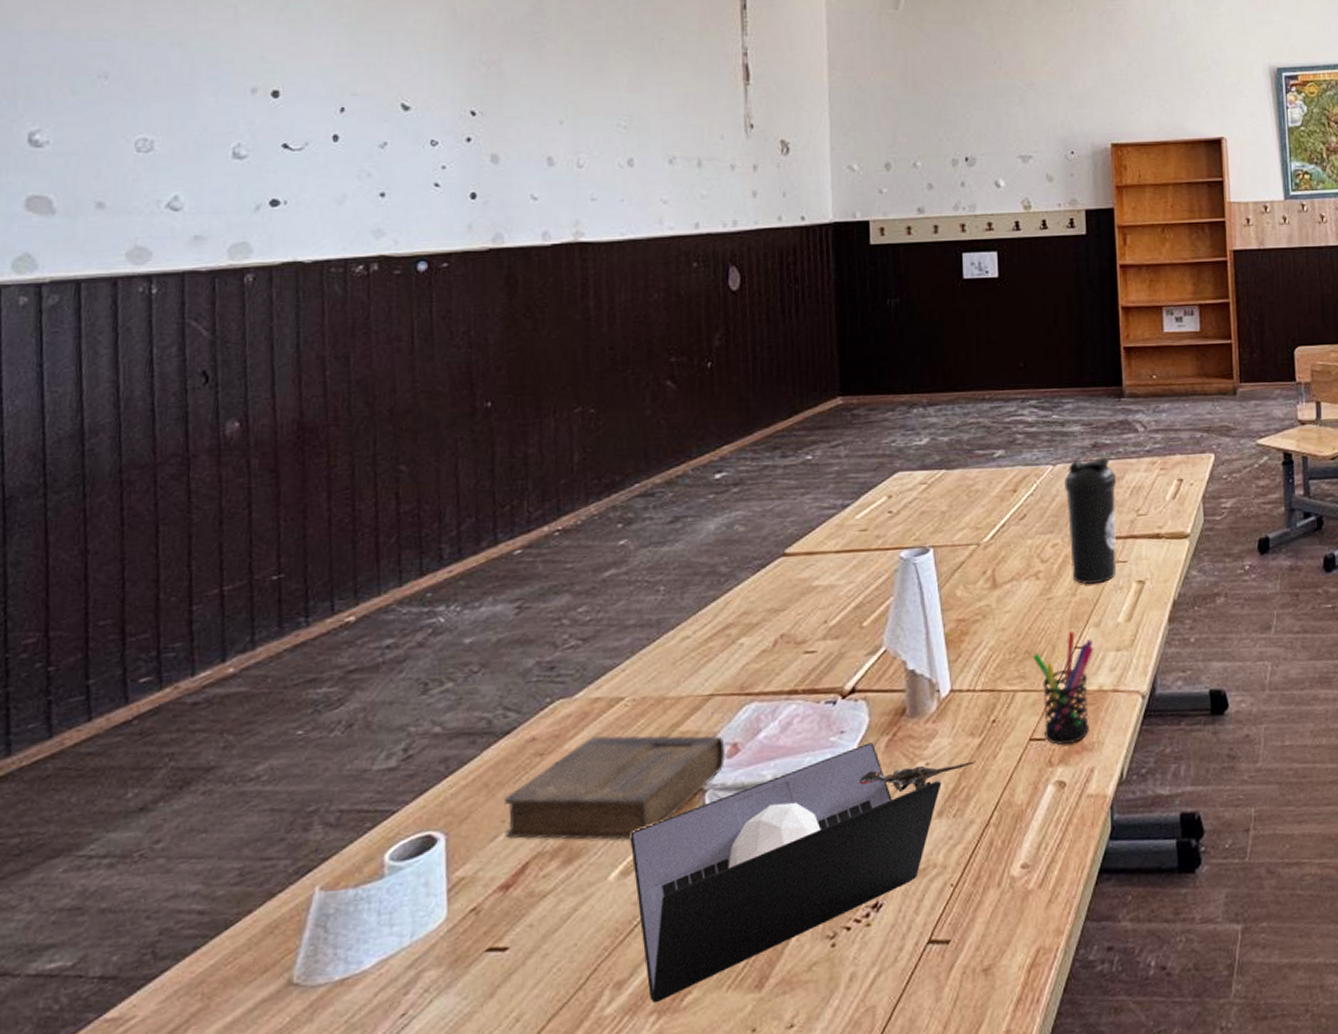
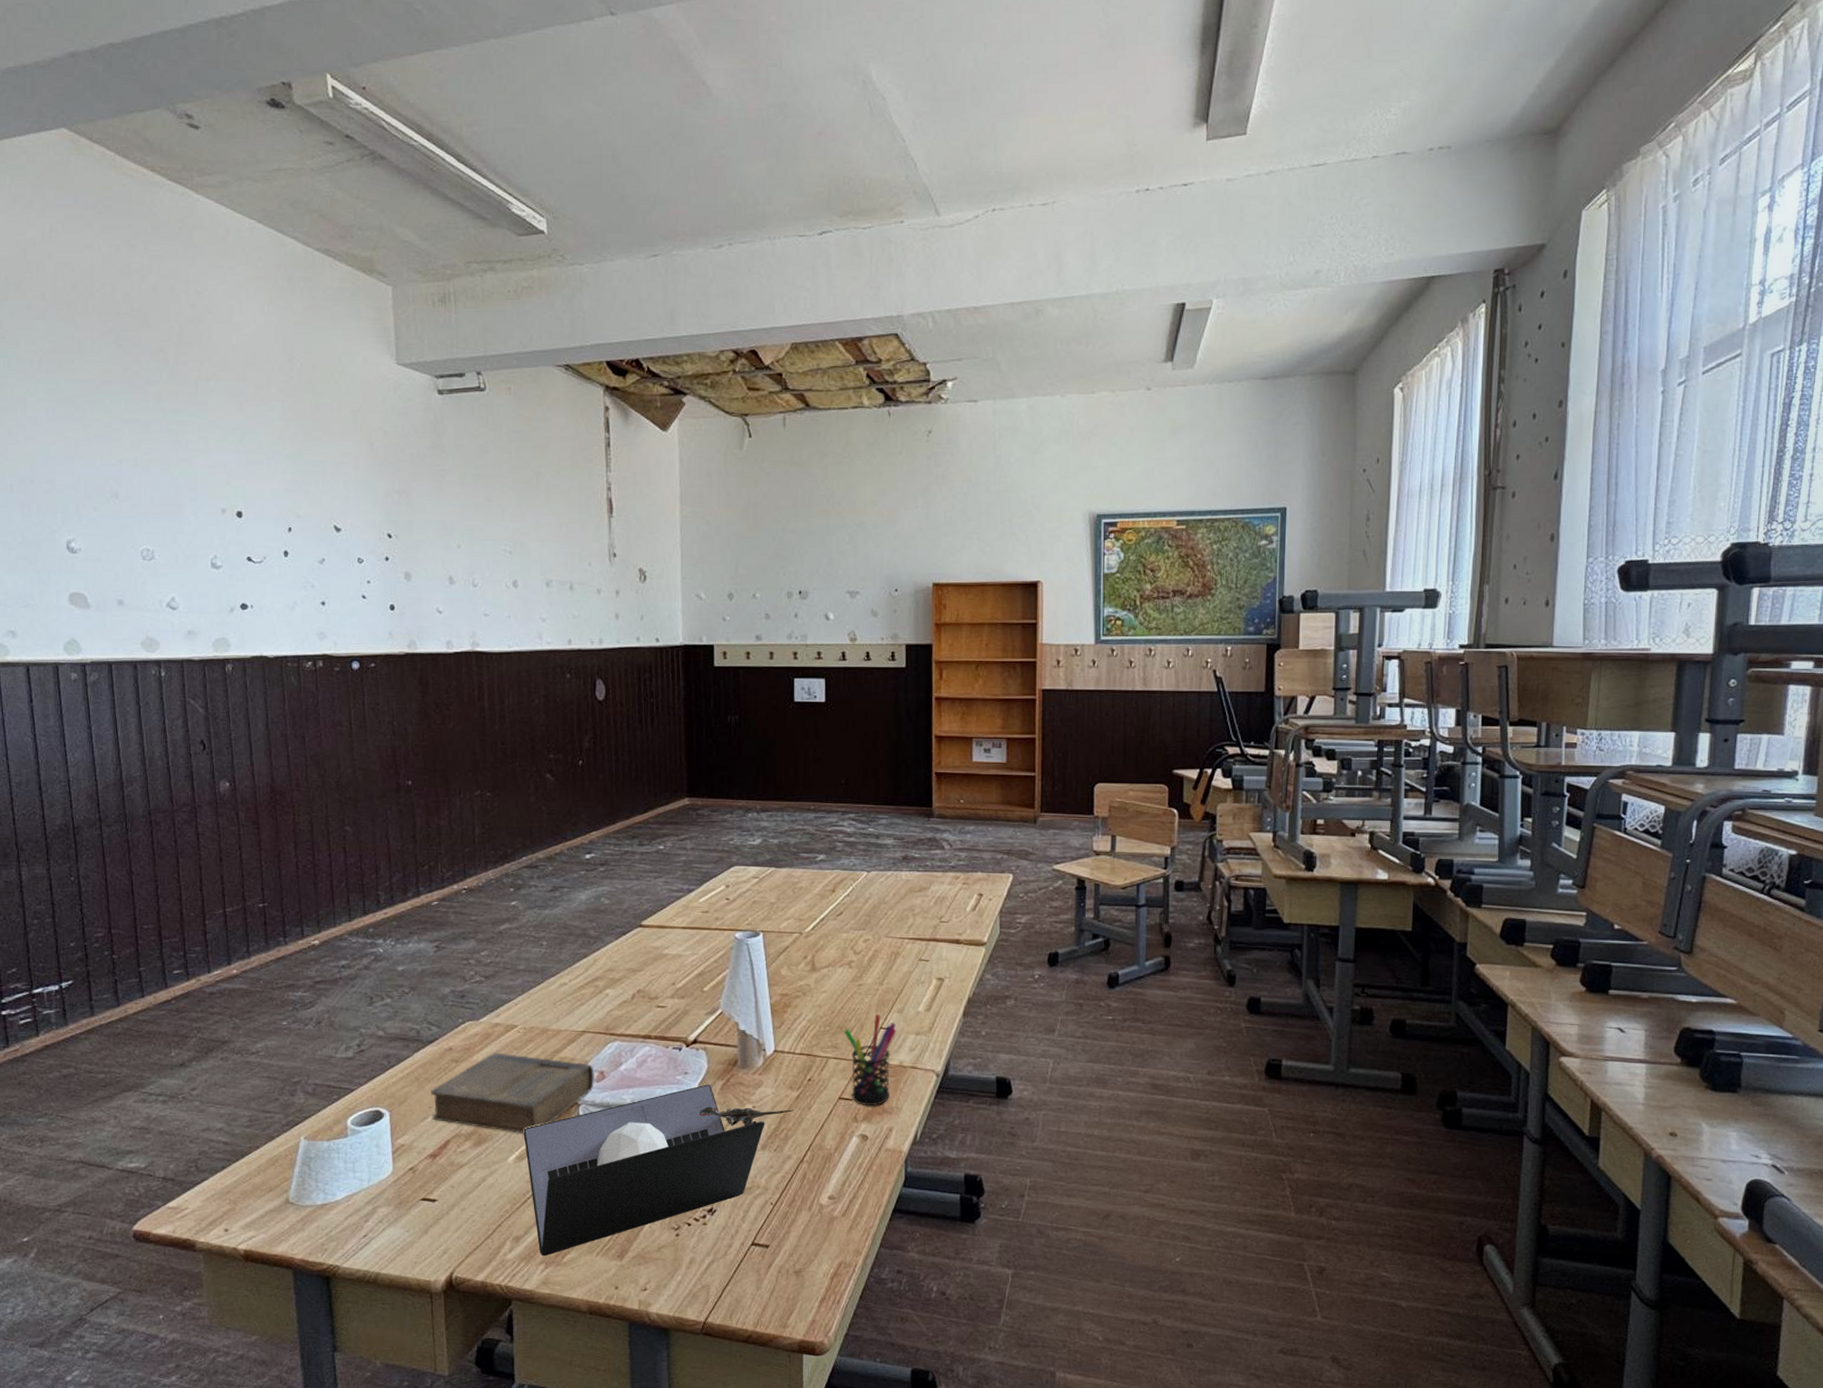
water bottle: present [1065,457,1117,584] -> none [877,868,922,976]

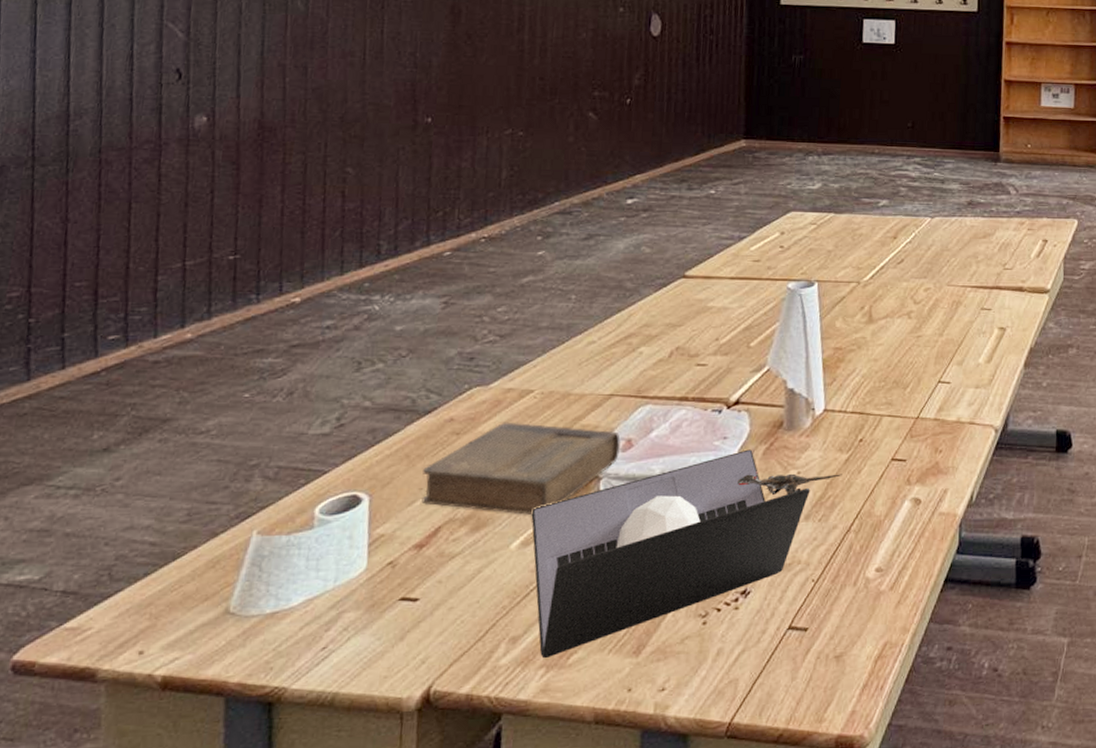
pen holder: present [844,1013,897,1106] -> none [900,366,956,466]

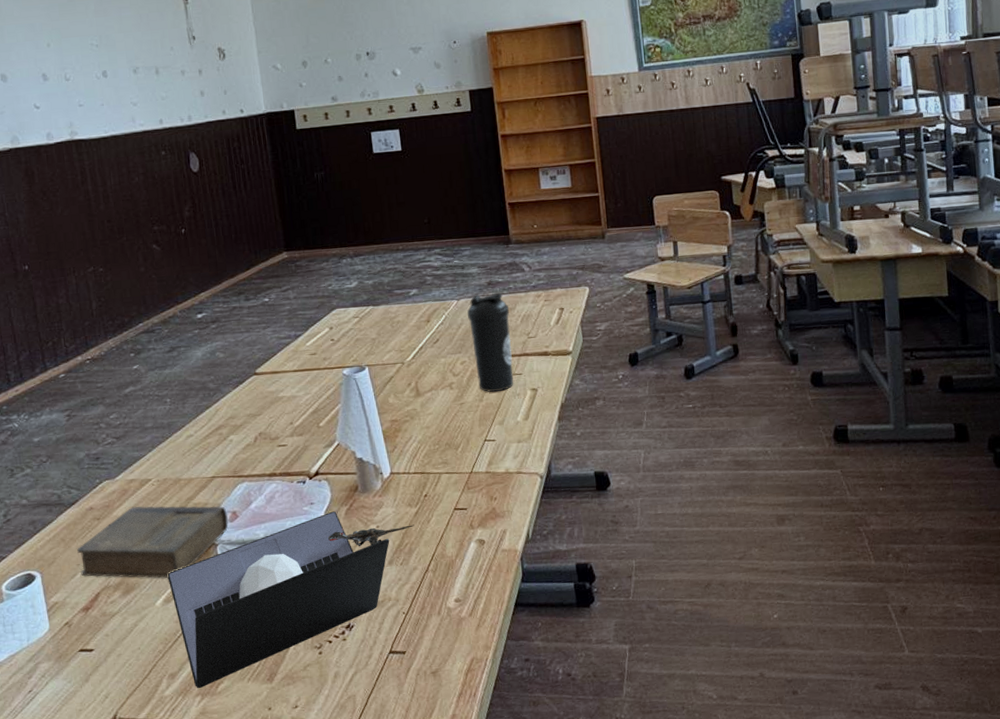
water bottle: none [940,214,987,326] -> present [467,292,514,392]

